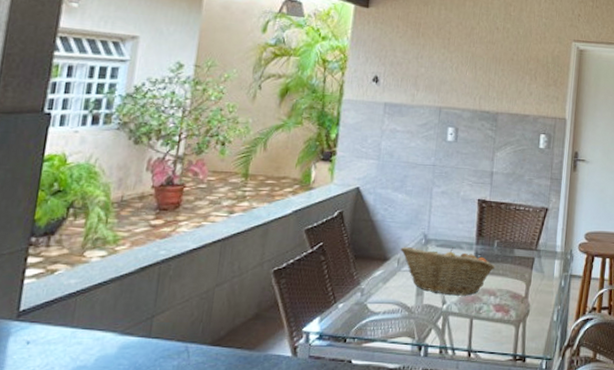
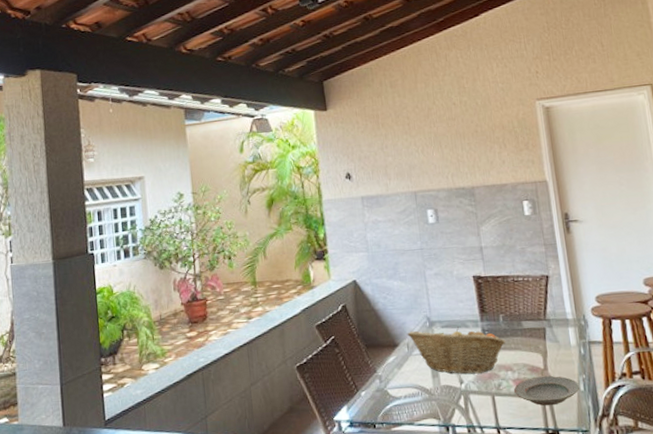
plate: none [493,303,554,333] -> present [514,375,580,406]

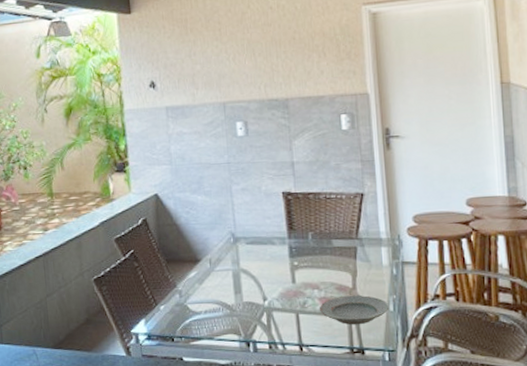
fruit basket: present [407,327,506,375] -> none [210,244,314,292]

